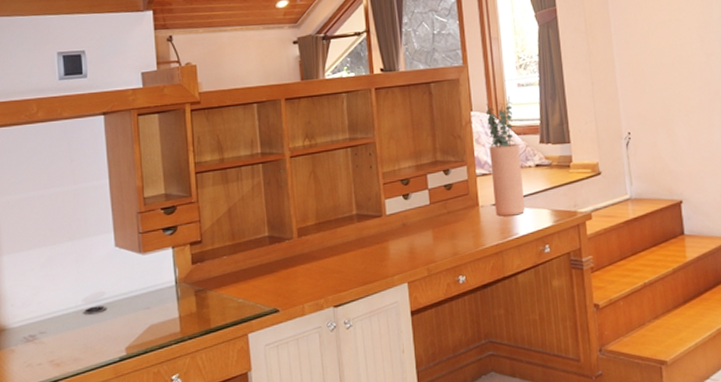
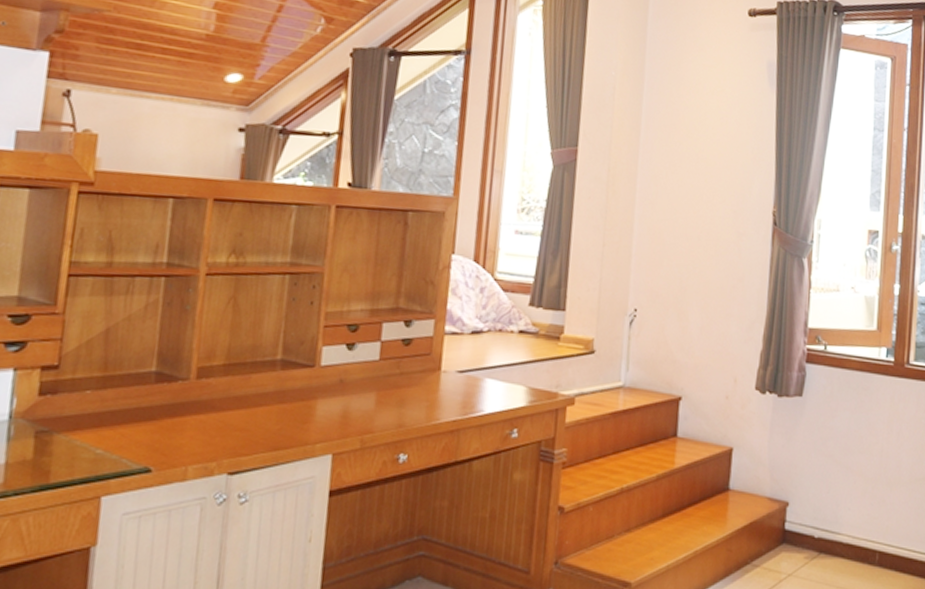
vase: present [485,96,525,217] -> none [460,242,505,389]

